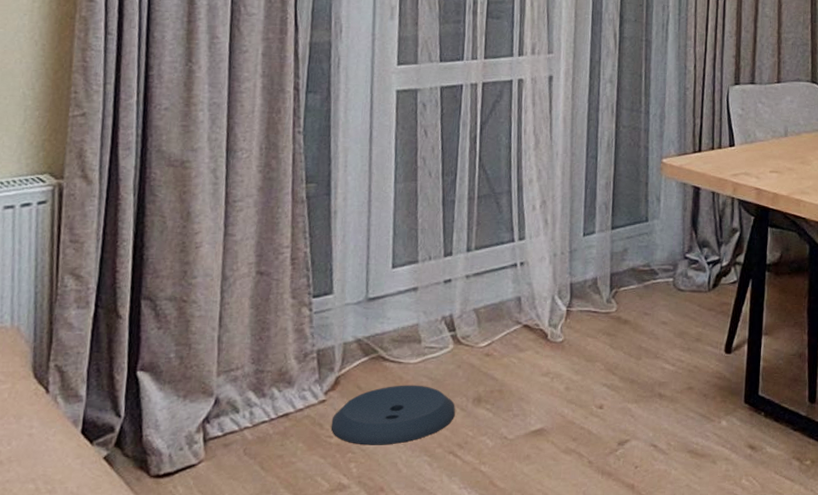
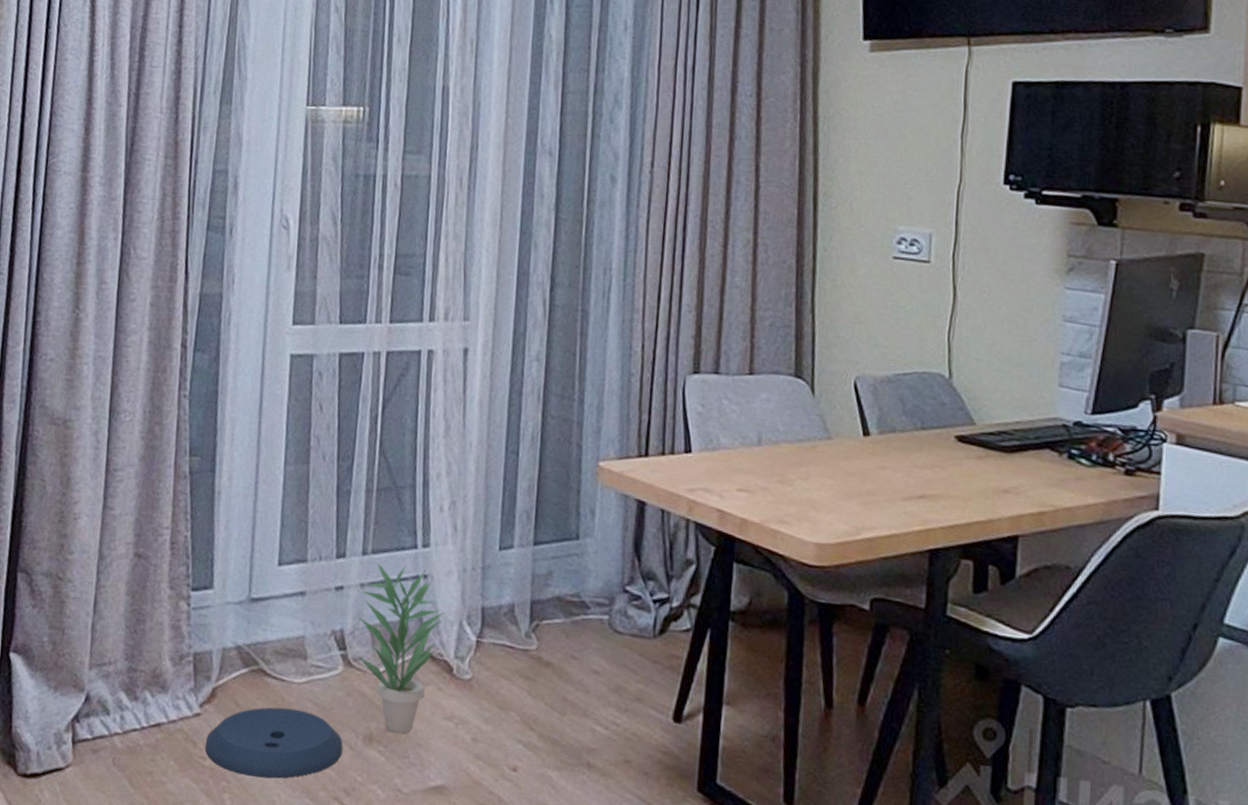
potted plant: none [465,257,540,393] -> present [358,564,445,734]

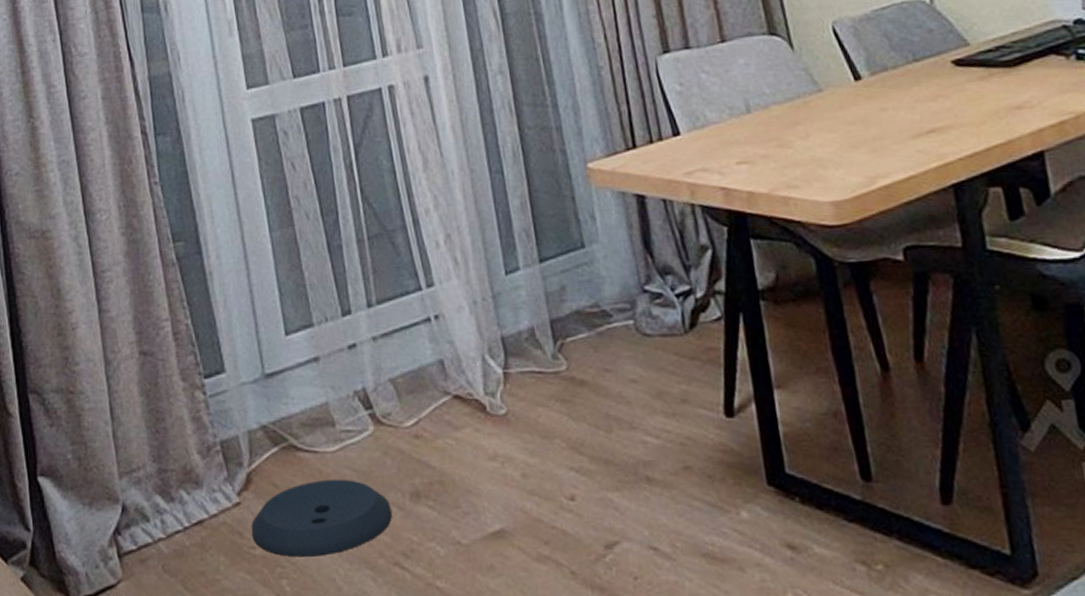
potted plant: present [358,564,445,734] -> none [375,310,465,485]

